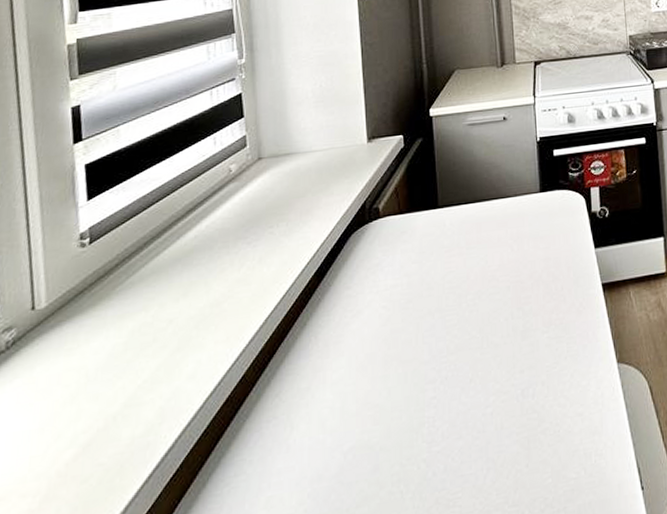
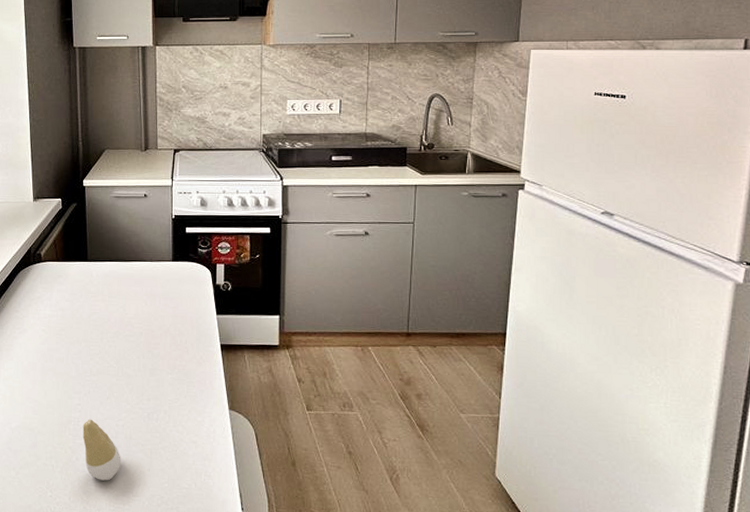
tooth: none [440,414,492,497] -> present [82,419,121,481]

